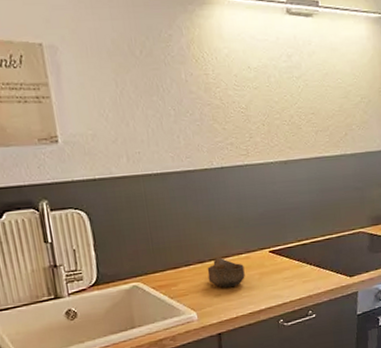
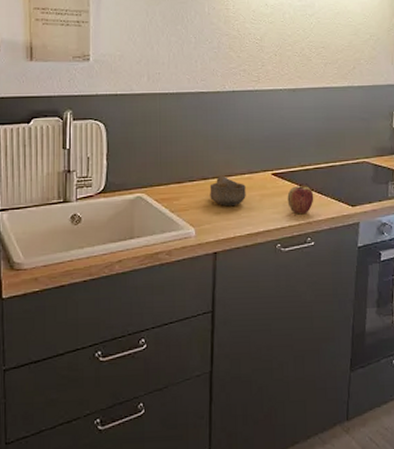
apple: none [286,260,313,290] -> present [287,185,314,215]

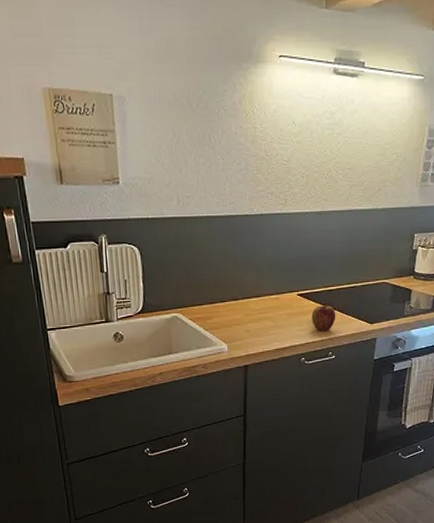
bowl: present [209,175,246,207] -> none [240,296,274,325]

